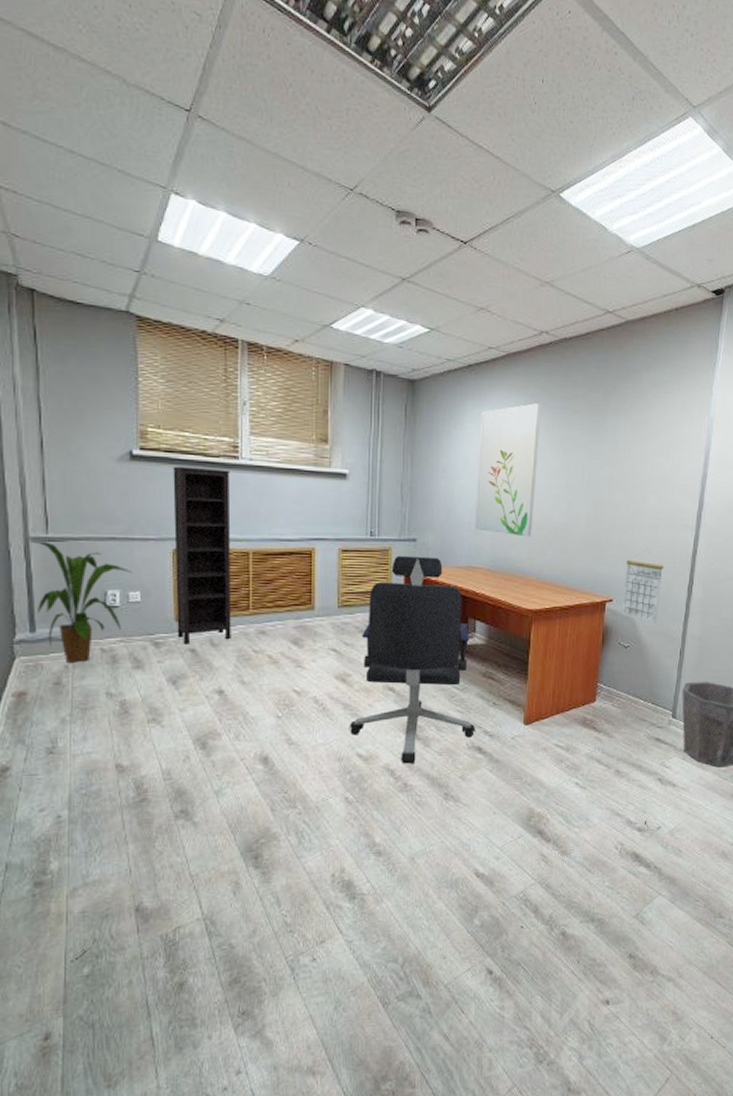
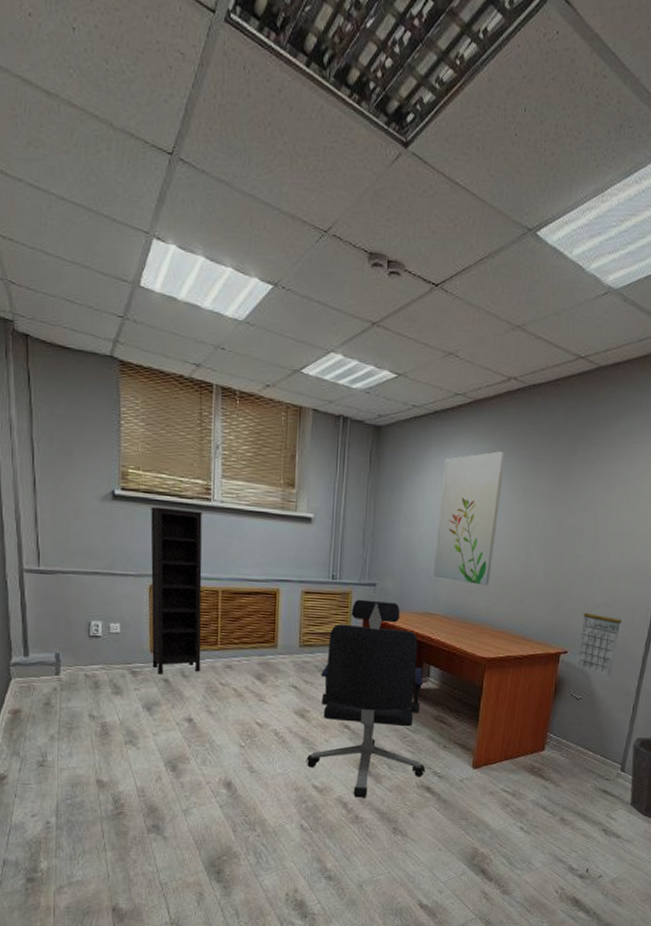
house plant: present [29,540,132,663] -> none [23,571,113,686]

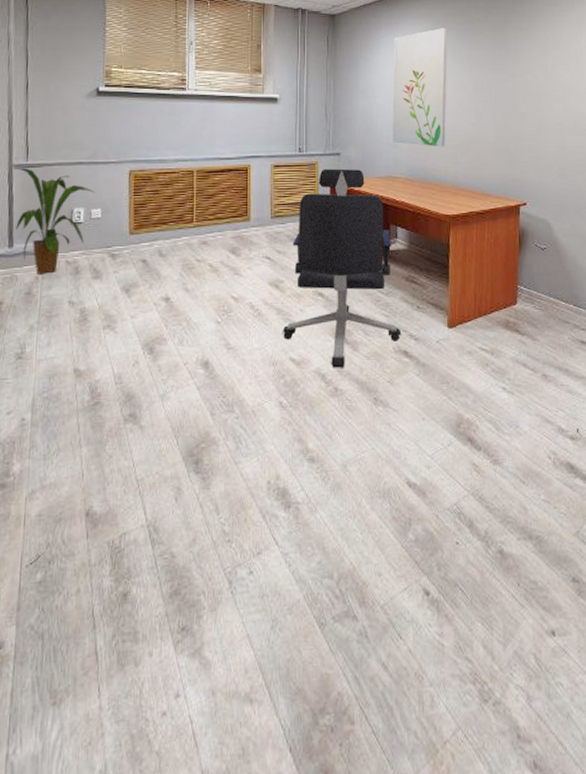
house plant: none [23,571,113,686] -> present [12,167,95,274]
bookcase: present [150,506,202,675] -> none [130,99,178,256]
calendar: present [575,603,622,678] -> none [535,154,574,226]

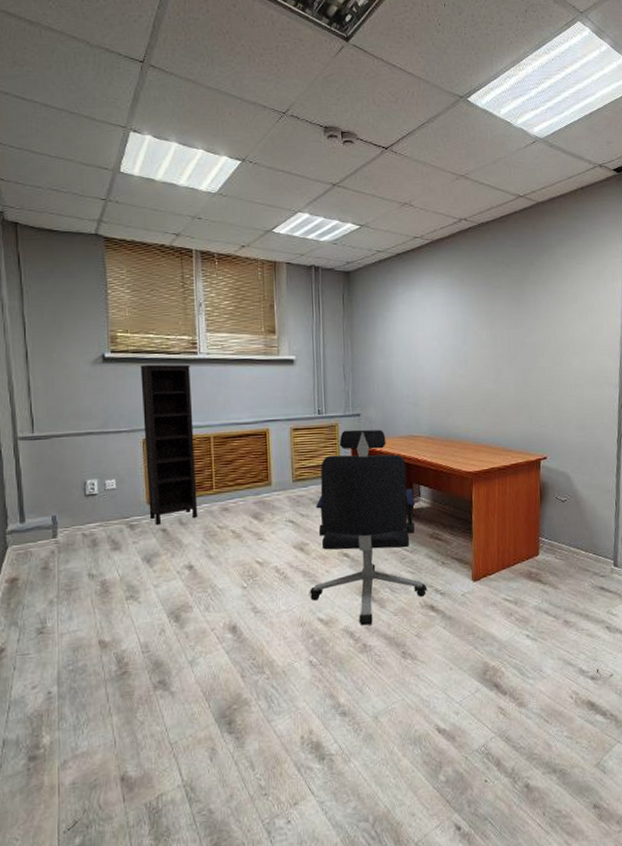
house plant: present [12,167,95,274] -> none [18,439,108,549]
bookcase: none [130,99,178,256] -> present [140,364,198,525]
wall art: present [392,27,448,147] -> none [411,282,466,405]

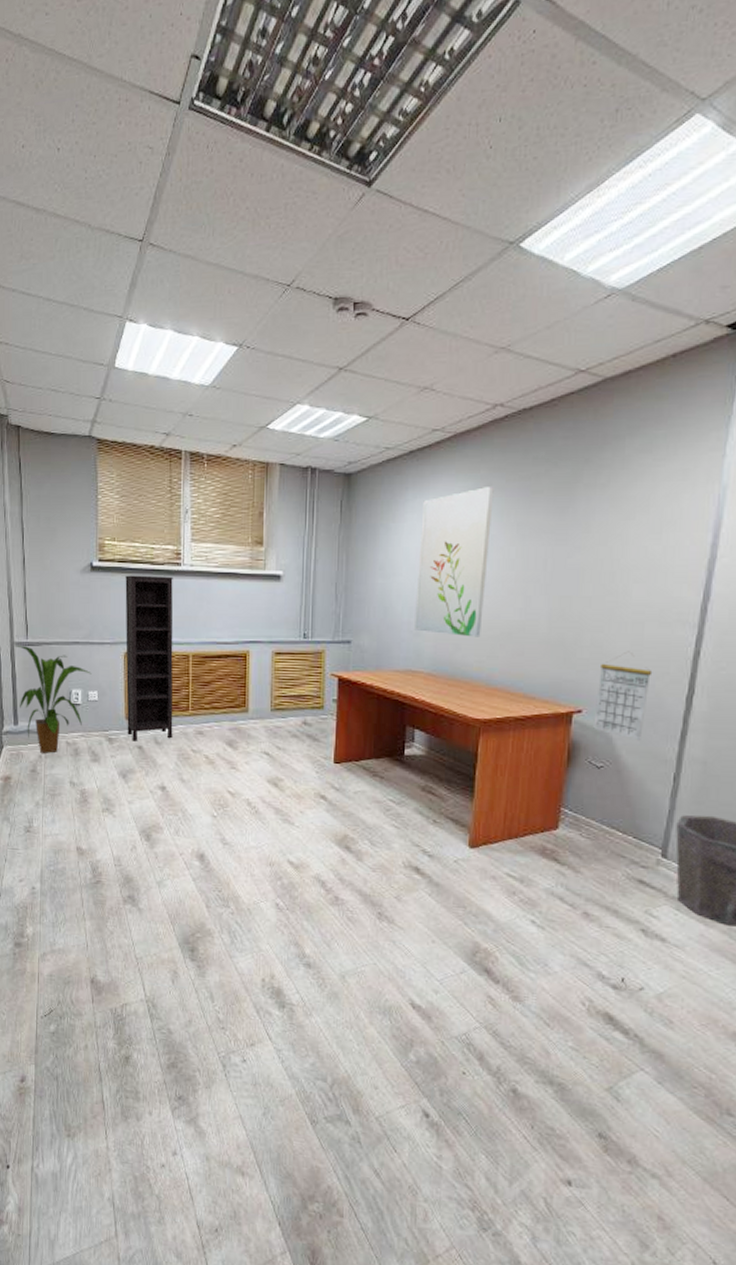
house plant: none [18,439,108,549] -> present [14,644,91,753]
office chair: present [308,429,428,626] -> none [279,658,414,877]
wall art: none [411,282,466,405] -> present [415,485,494,637]
calendar: none [556,408,593,478] -> present [593,651,653,742]

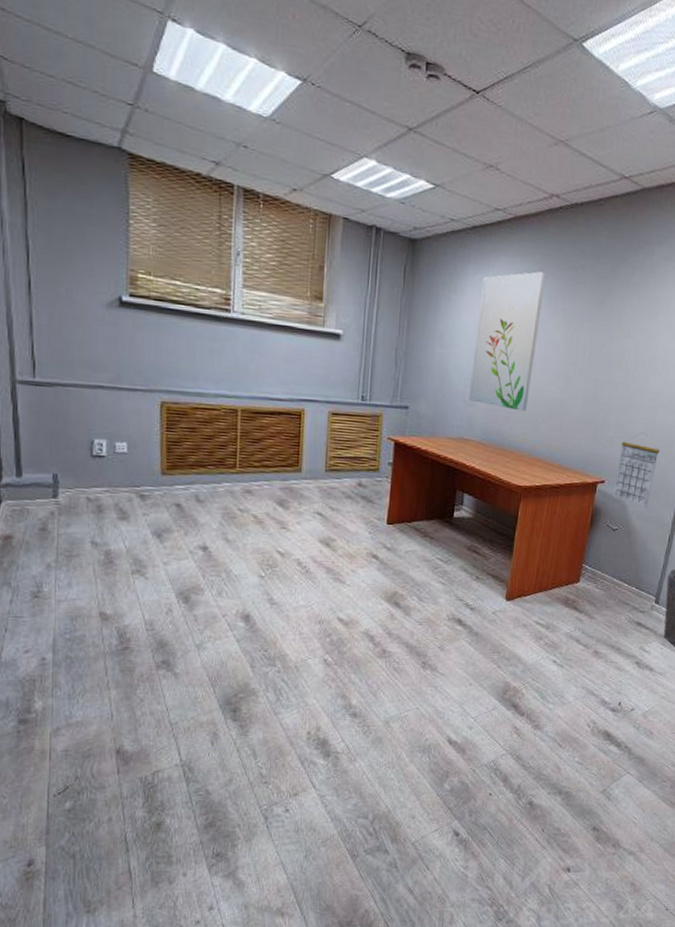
house plant: present [14,644,91,753] -> none [16,383,119,510]
bookcase: present [125,575,173,741] -> none [162,315,221,499]

